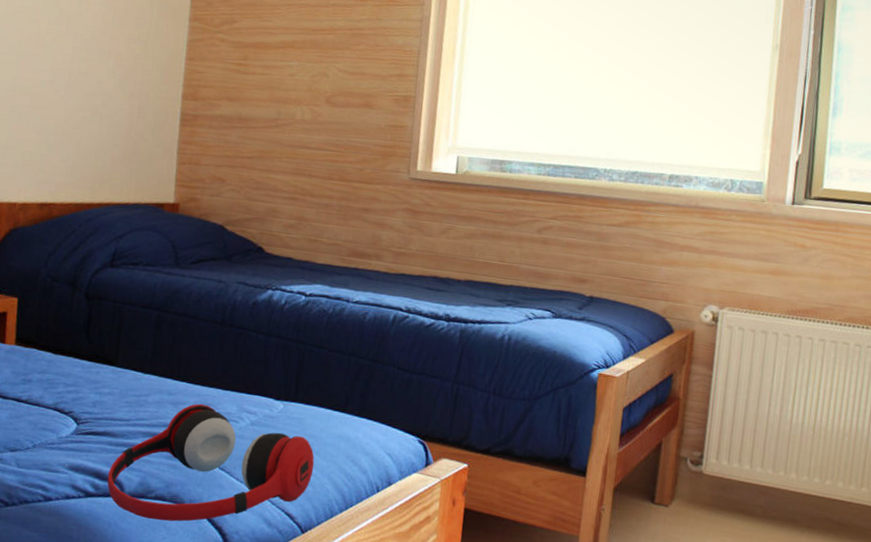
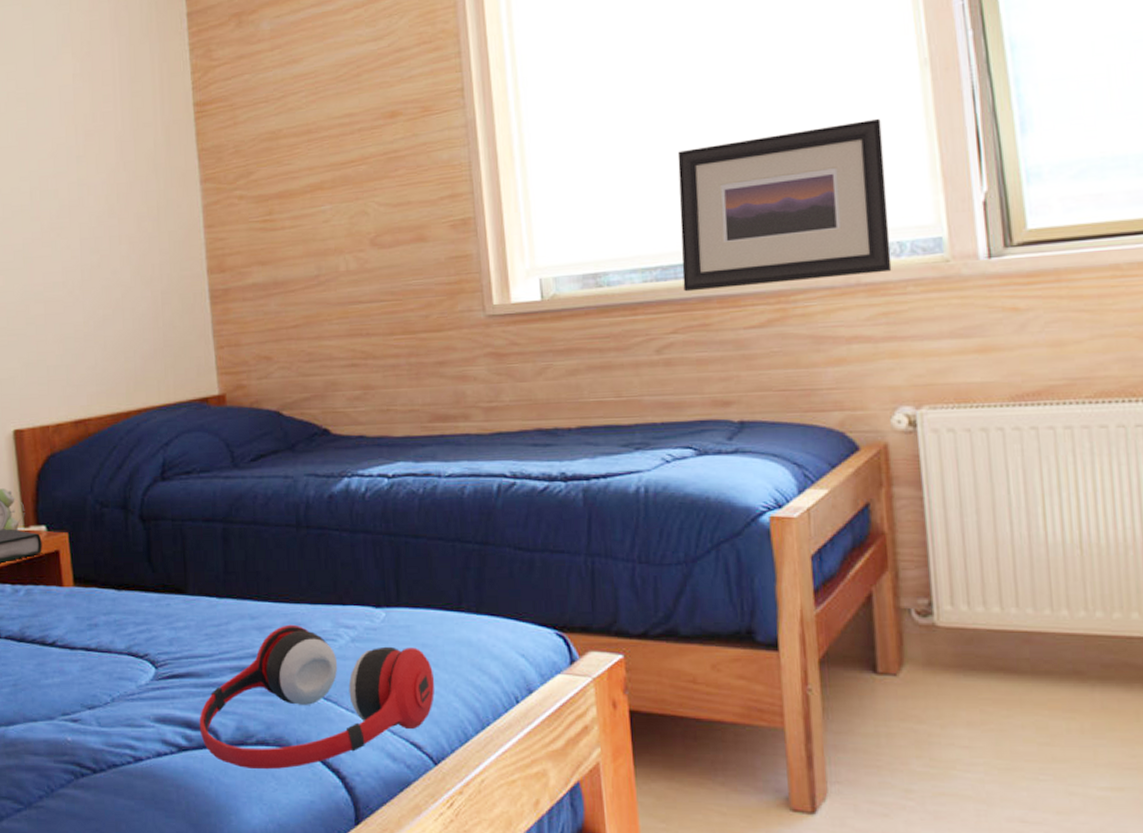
picture frame: none [567,76,737,202] -> present [677,118,892,292]

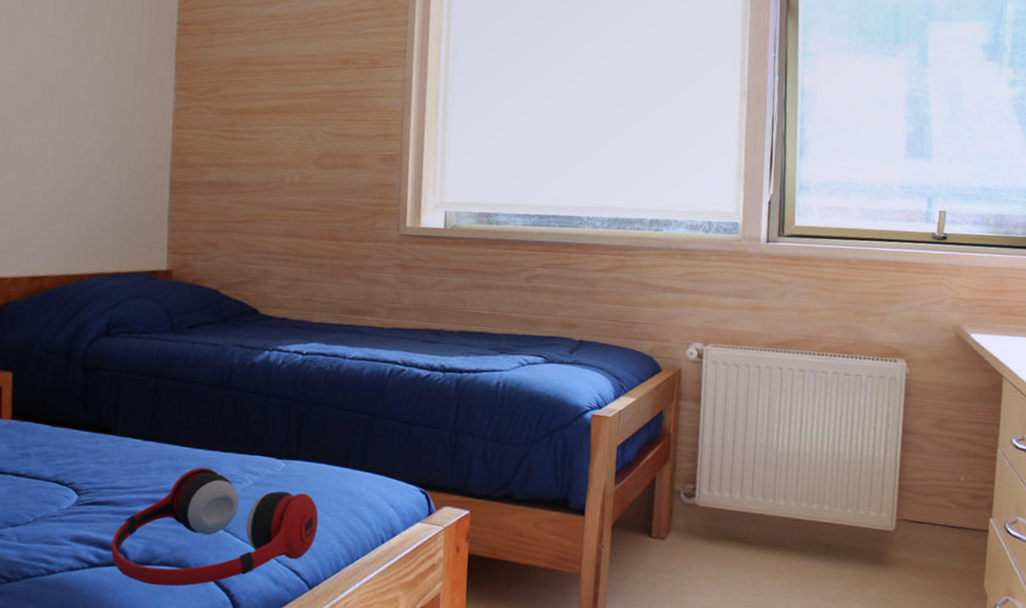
picture frame: present [677,118,892,292] -> none [552,128,709,243]

